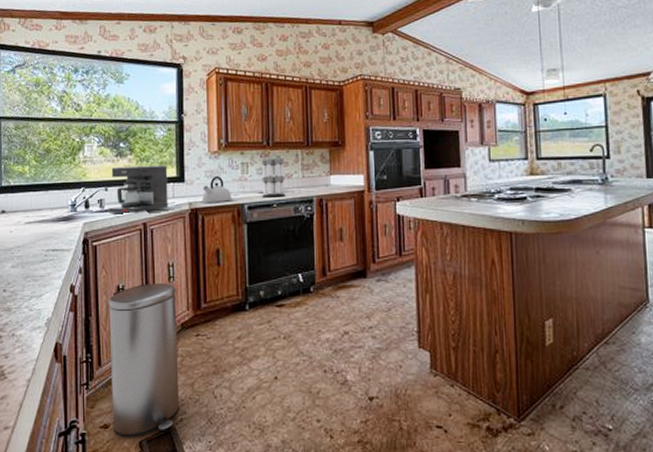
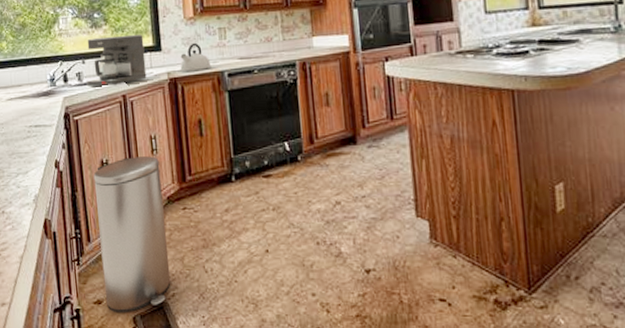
spice rack: present [261,152,286,198] -> none [239,15,267,64]

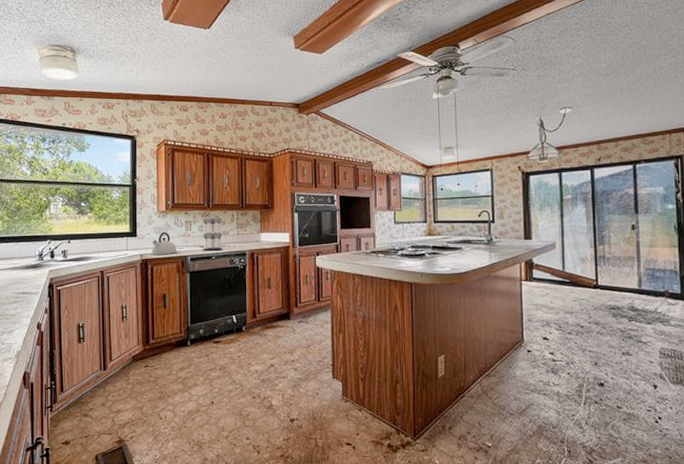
coffee maker: present [87,34,147,87] -> none [71,221,123,263]
pedal bin: present [93,156,171,314] -> none [70,322,130,452]
spice rack: none [239,15,267,64] -> present [202,212,223,251]

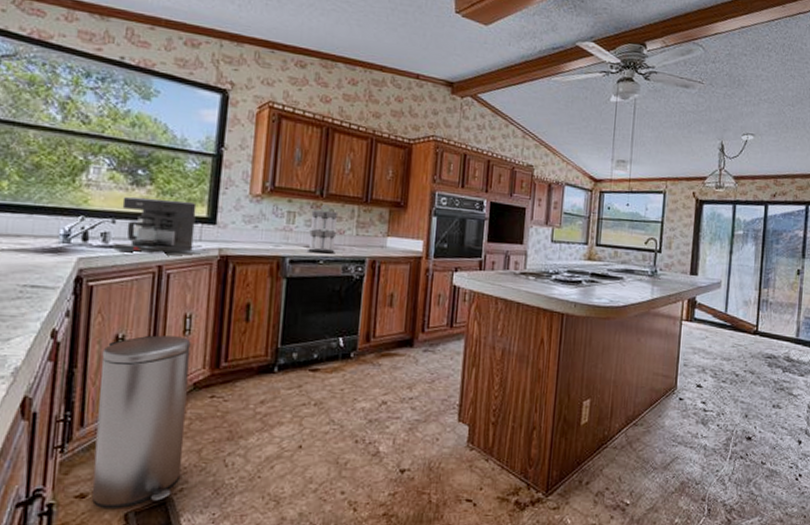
pedal bin: none [70,322,130,452] -> present [91,335,191,510]
coffee maker: none [71,221,123,263] -> present [113,196,197,254]
kettle: present [151,232,177,255] -> none [235,221,273,252]

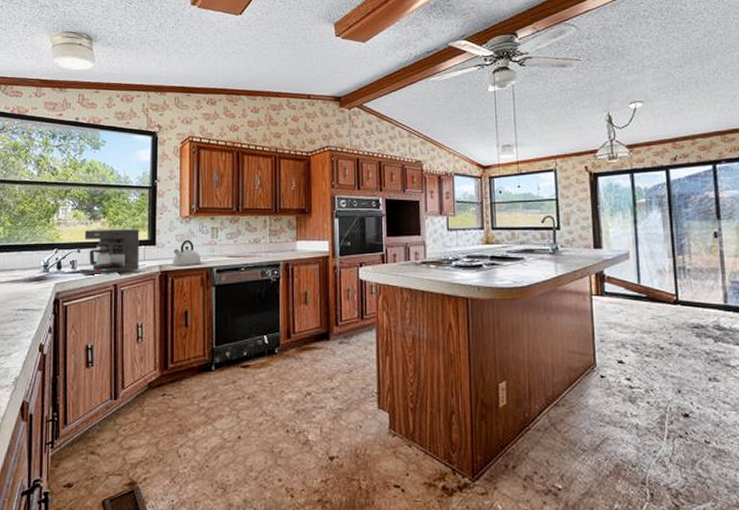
pedal bin: present [91,335,191,510] -> none [76,343,144,497]
kettle: none [235,221,273,252] -> present [172,239,202,266]
spice rack: present [308,204,339,254] -> none [231,218,254,261]

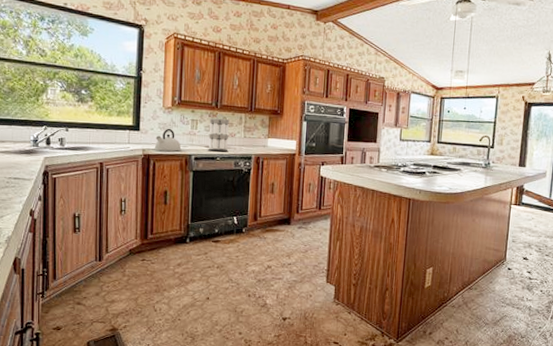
coffee maker: present [80,228,140,275] -> none [68,110,125,154]
spice rack: none [231,218,254,261] -> present [208,113,230,152]

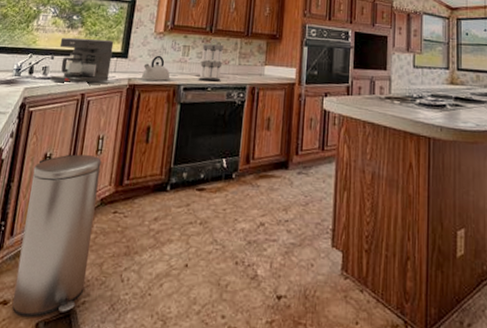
pedal bin: none [64,214,126,339] -> present [12,154,102,318]
coffee maker: none [68,110,125,154] -> present [50,37,114,84]

